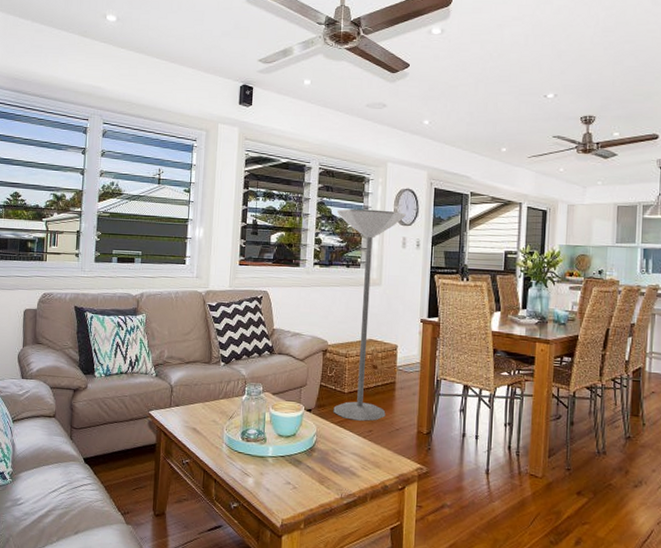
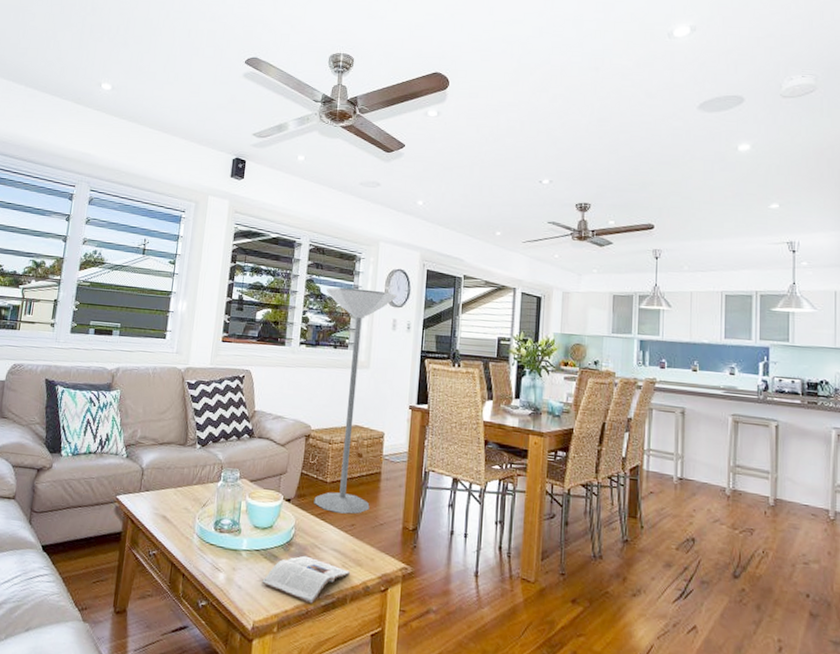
magazine: none [288,460,370,503] -> present [262,555,351,604]

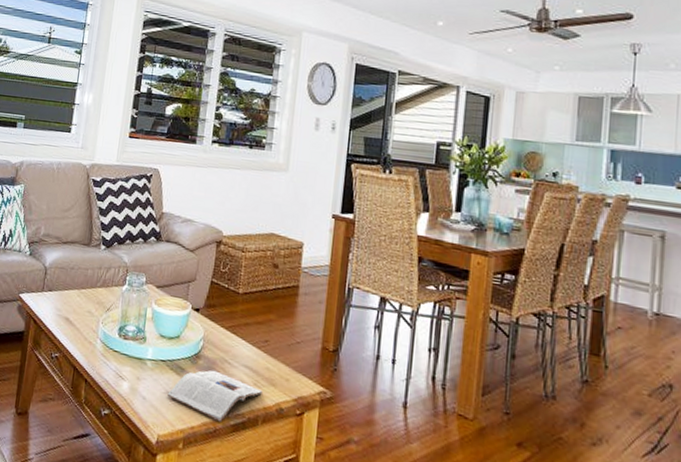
floor lamp: present [314,287,397,514] -> none [224,81,321,330]

